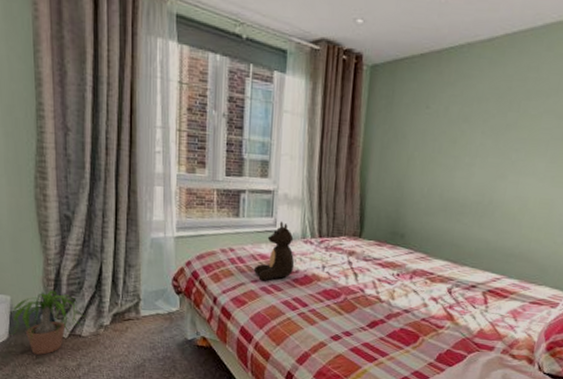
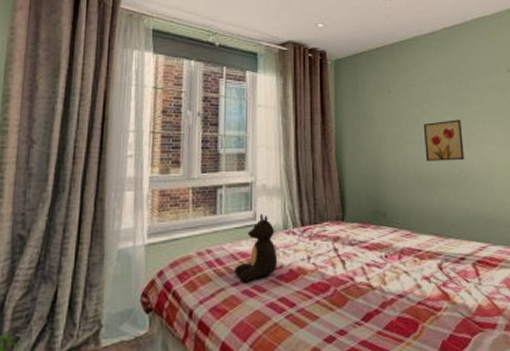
wall art: none [454,145,502,191] -> present [423,119,464,161]

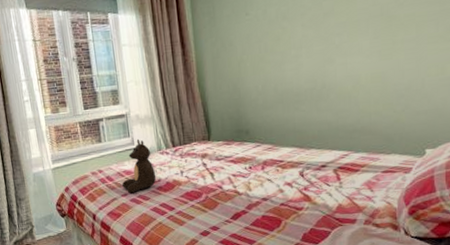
wall art: present [423,119,464,161] -> none [283,34,327,80]

